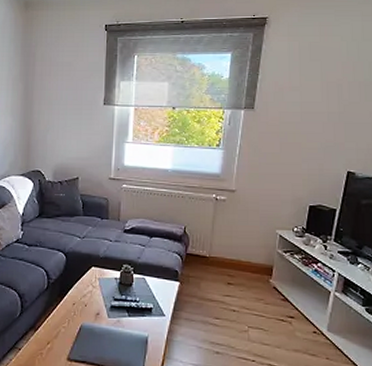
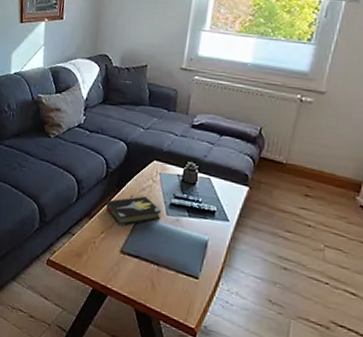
hardback book: none [49,302,104,334] -> present [105,196,162,227]

